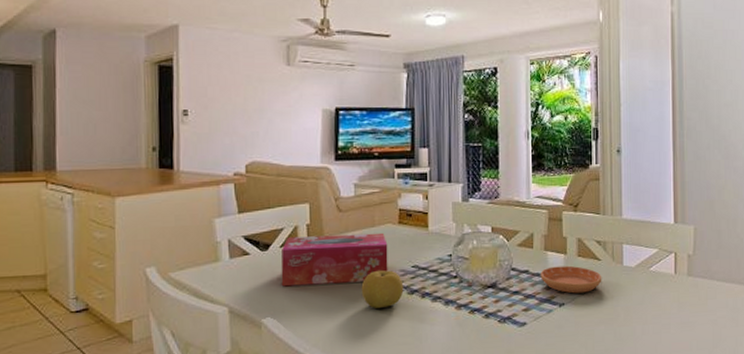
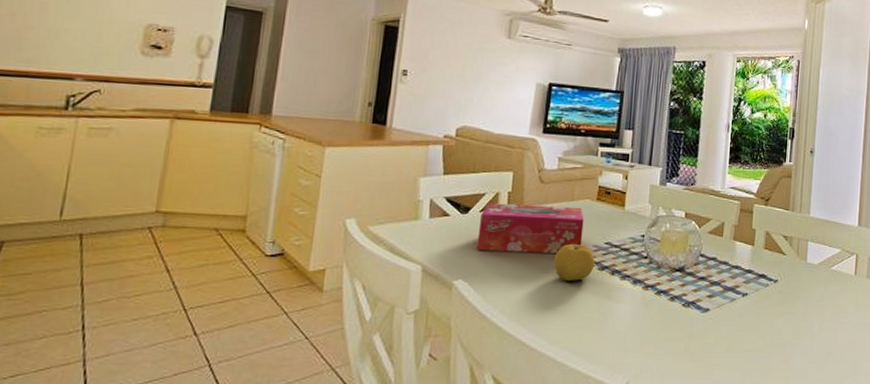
saucer: present [540,265,602,294] -> none [727,256,786,285]

